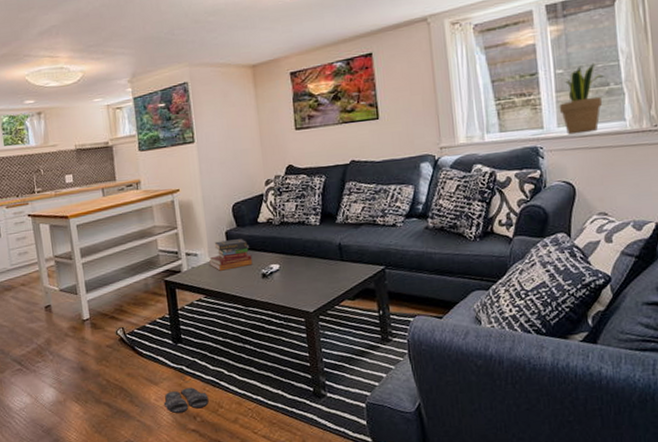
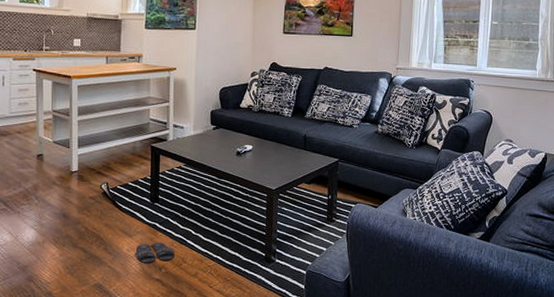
books: present [209,239,253,271] -> none [193,118,231,145]
potted plant: present [558,62,606,135] -> none [490,21,527,75]

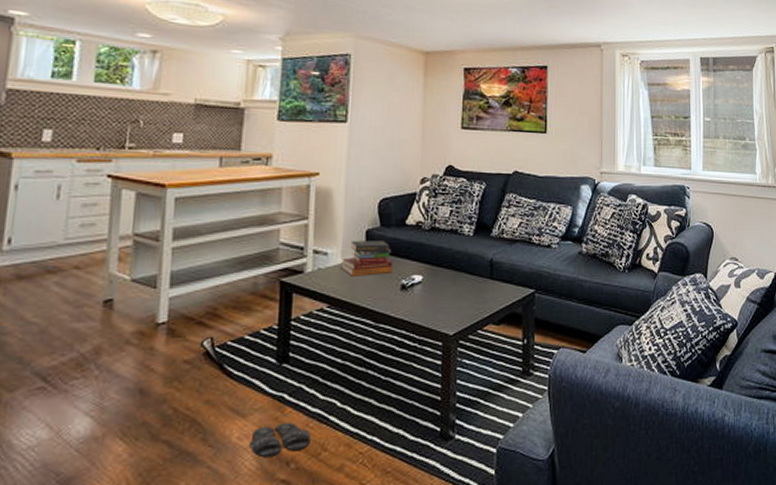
books: none [193,118,231,145] -> present [341,240,393,276]

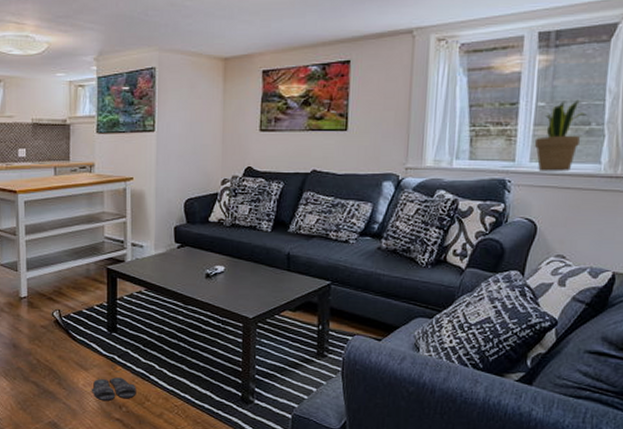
books: present [341,240,393,276] -> none [154,235,198,266]
potted plant: none [705,117,743,180] -> present [534,99,588,171]

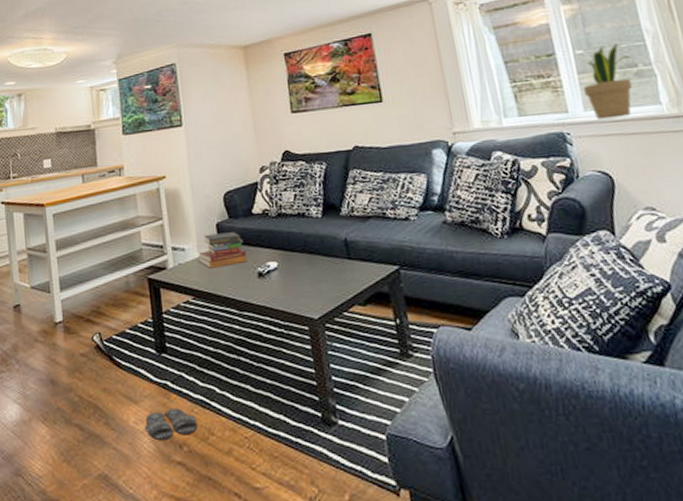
books: none [154,235,198,266] -> present [198,232,248,269]

